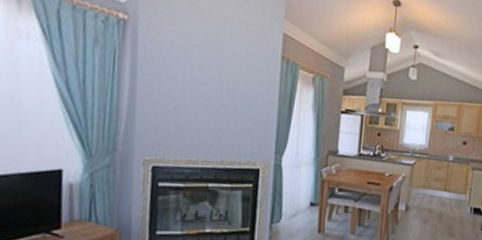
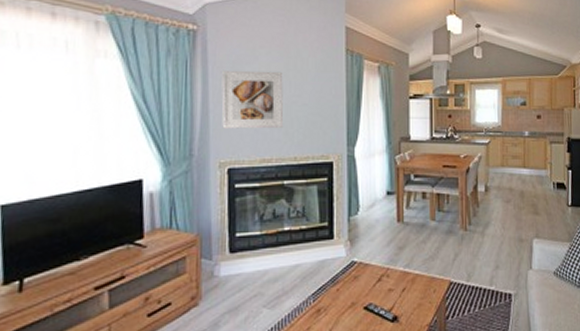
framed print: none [148,66,216,131] -> present [221,70,284,129]

